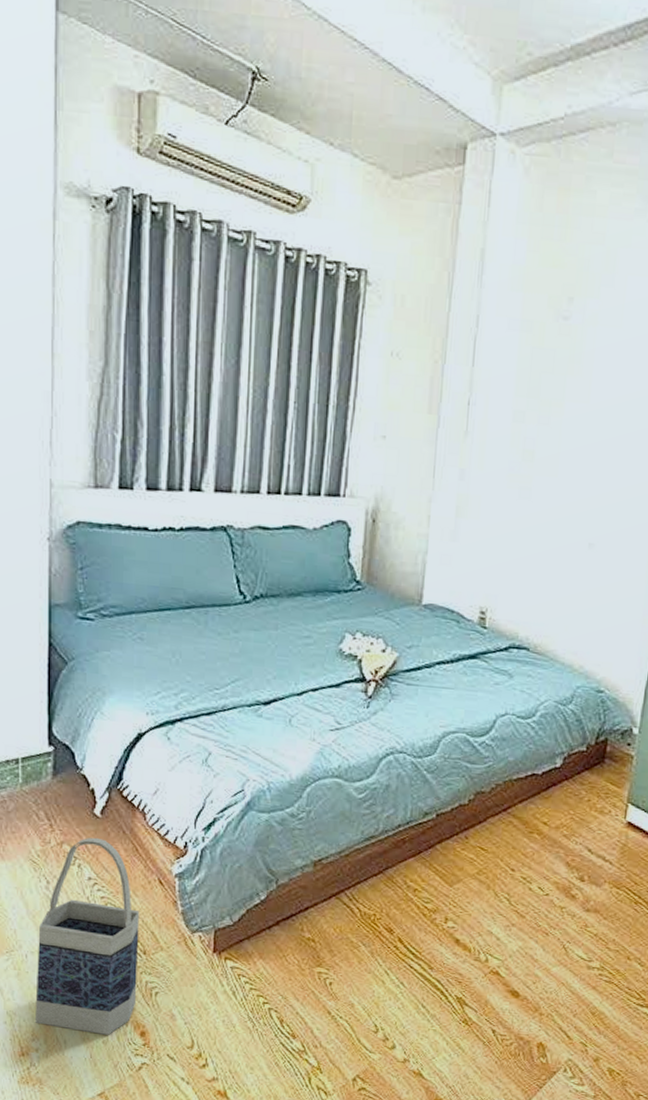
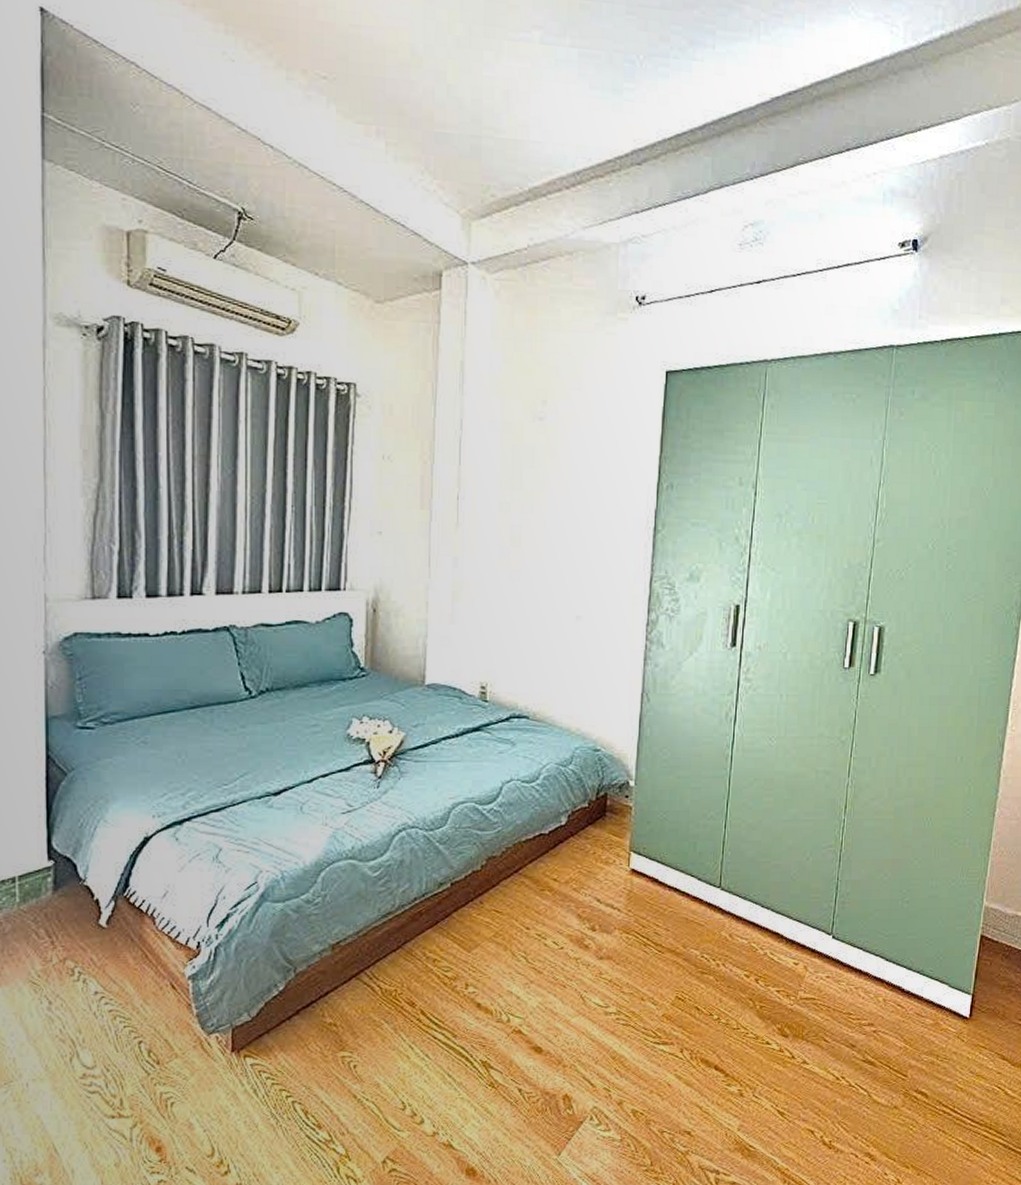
bag: present [35,837,140,1035] -> none [38,949,152,1157]

